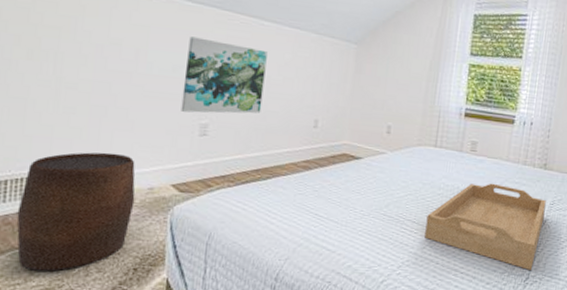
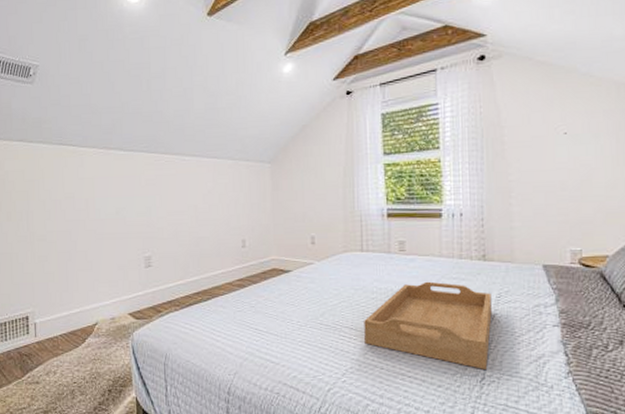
stool: present [16,152,136,272] -> none [16,291,102,396]
wall art: present [181,36,267,114] -> none [126,181,194,248]

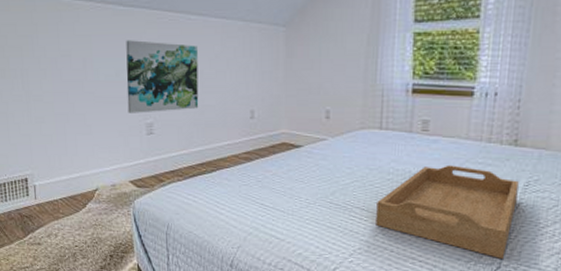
wall art: none [126,181,194,248] -> present [126,40,199,113]

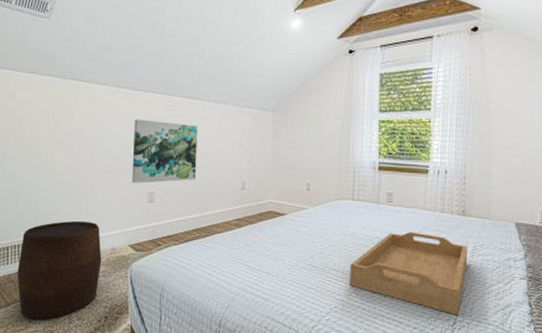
stool: none [16,155,102,258] -> present [17,220,102,320]

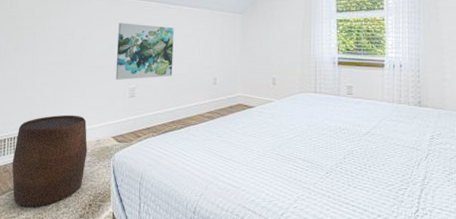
serving tray: present [349,231,468,315] -> none [315,122,426,203]

